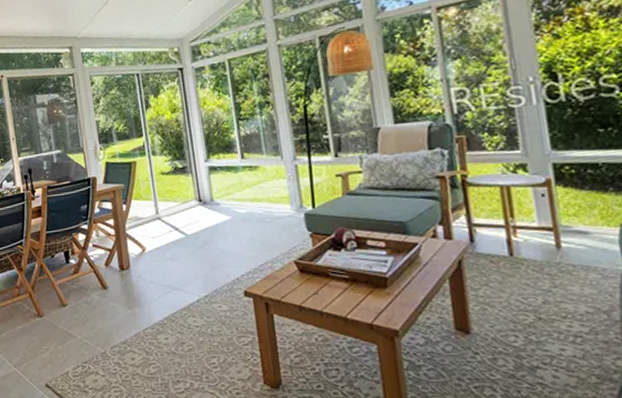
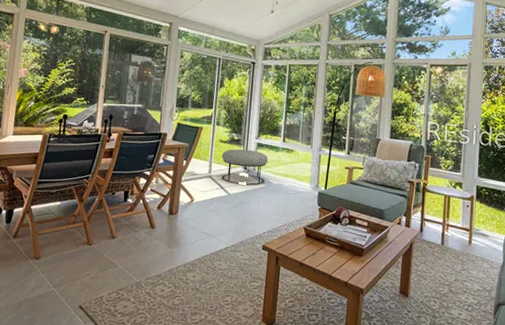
ottoman: none [166,176,228,222] -> present [221,149,269,185]

